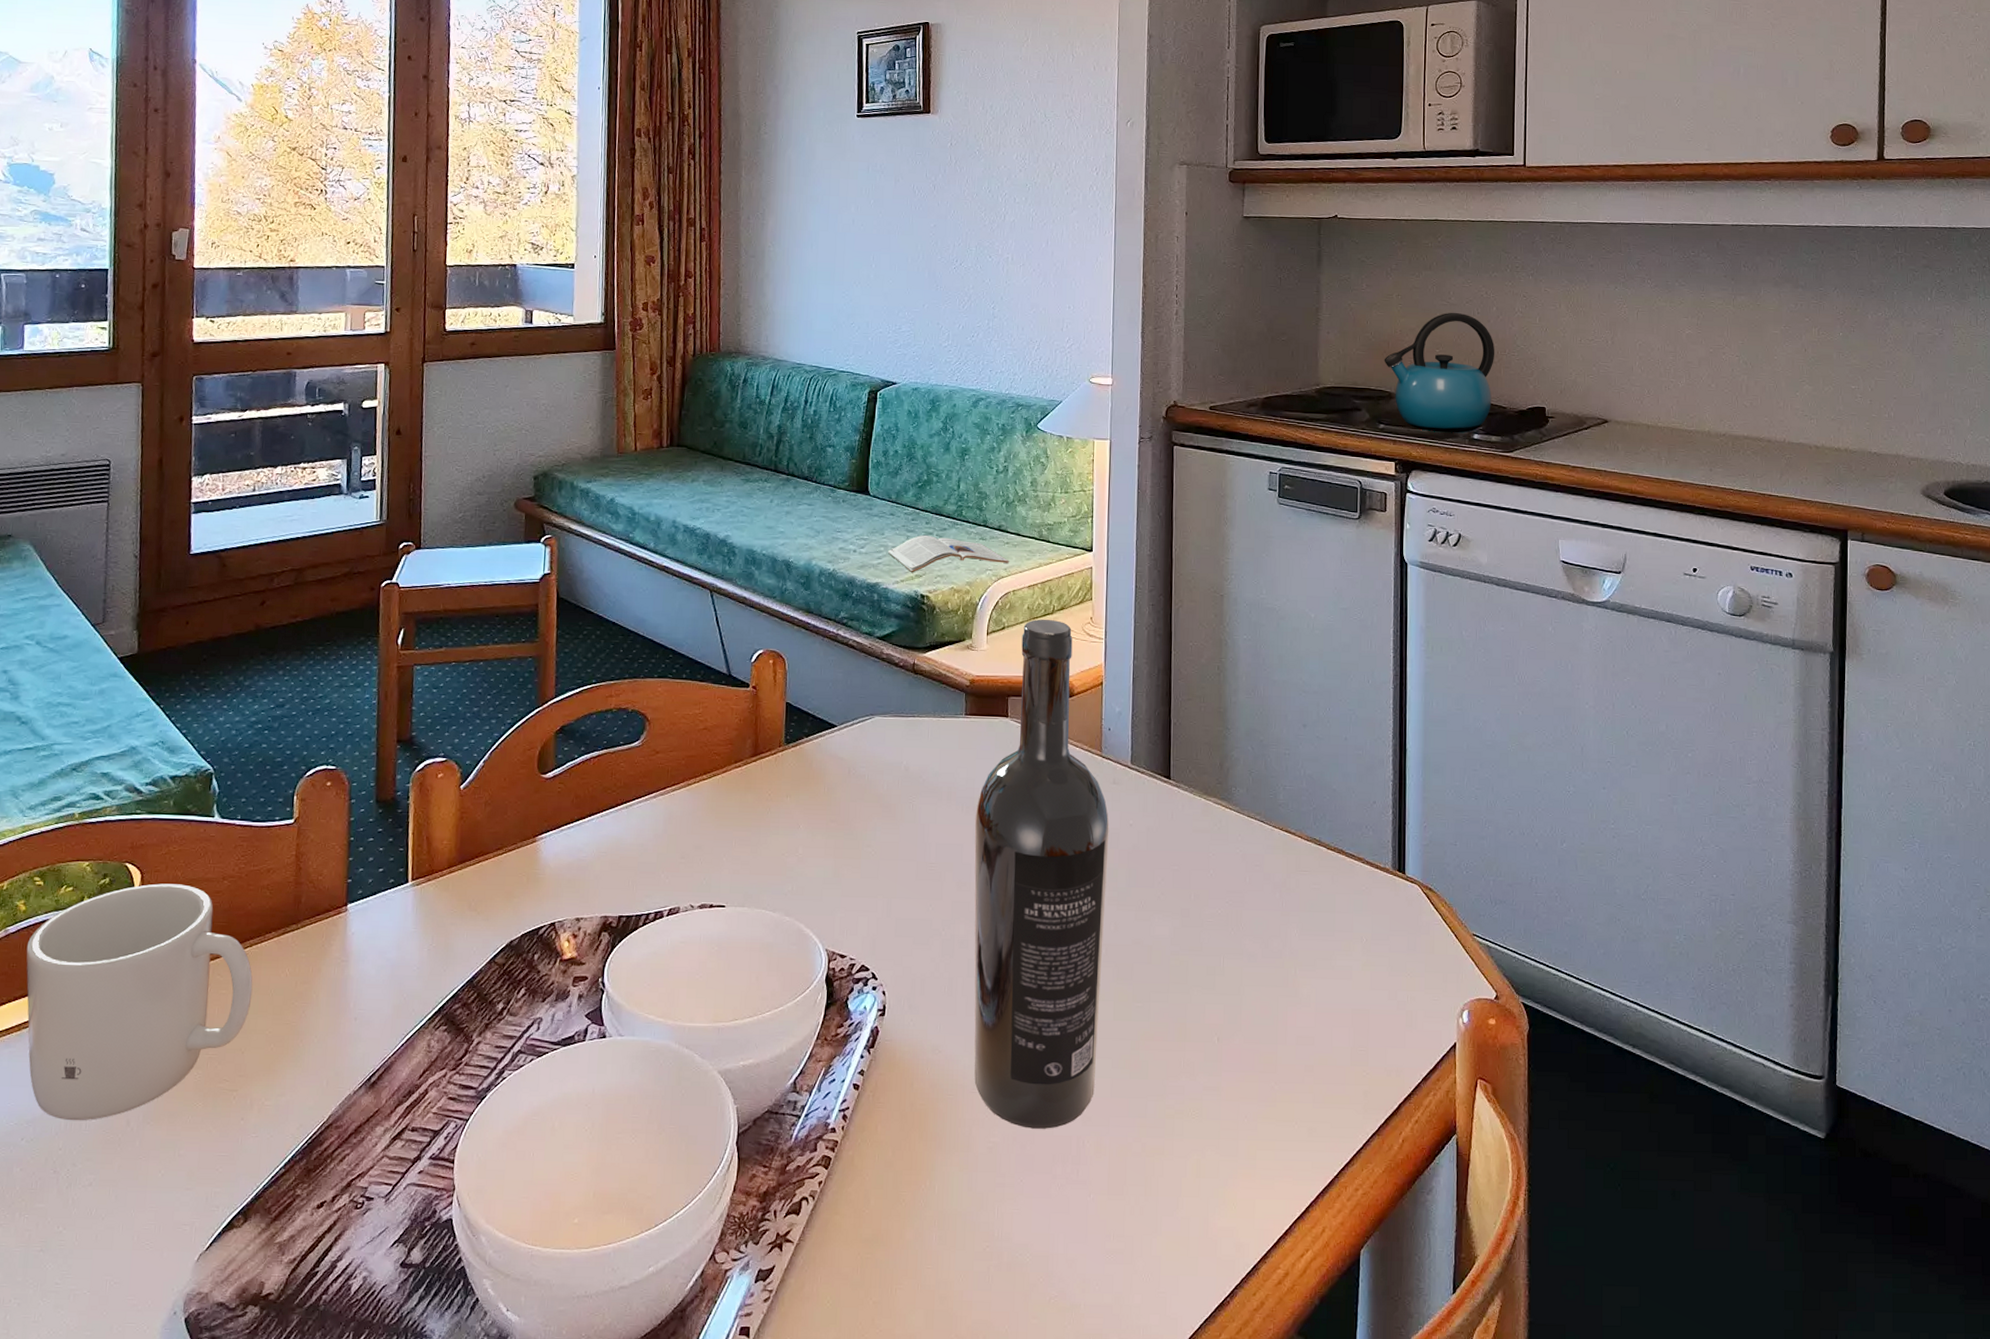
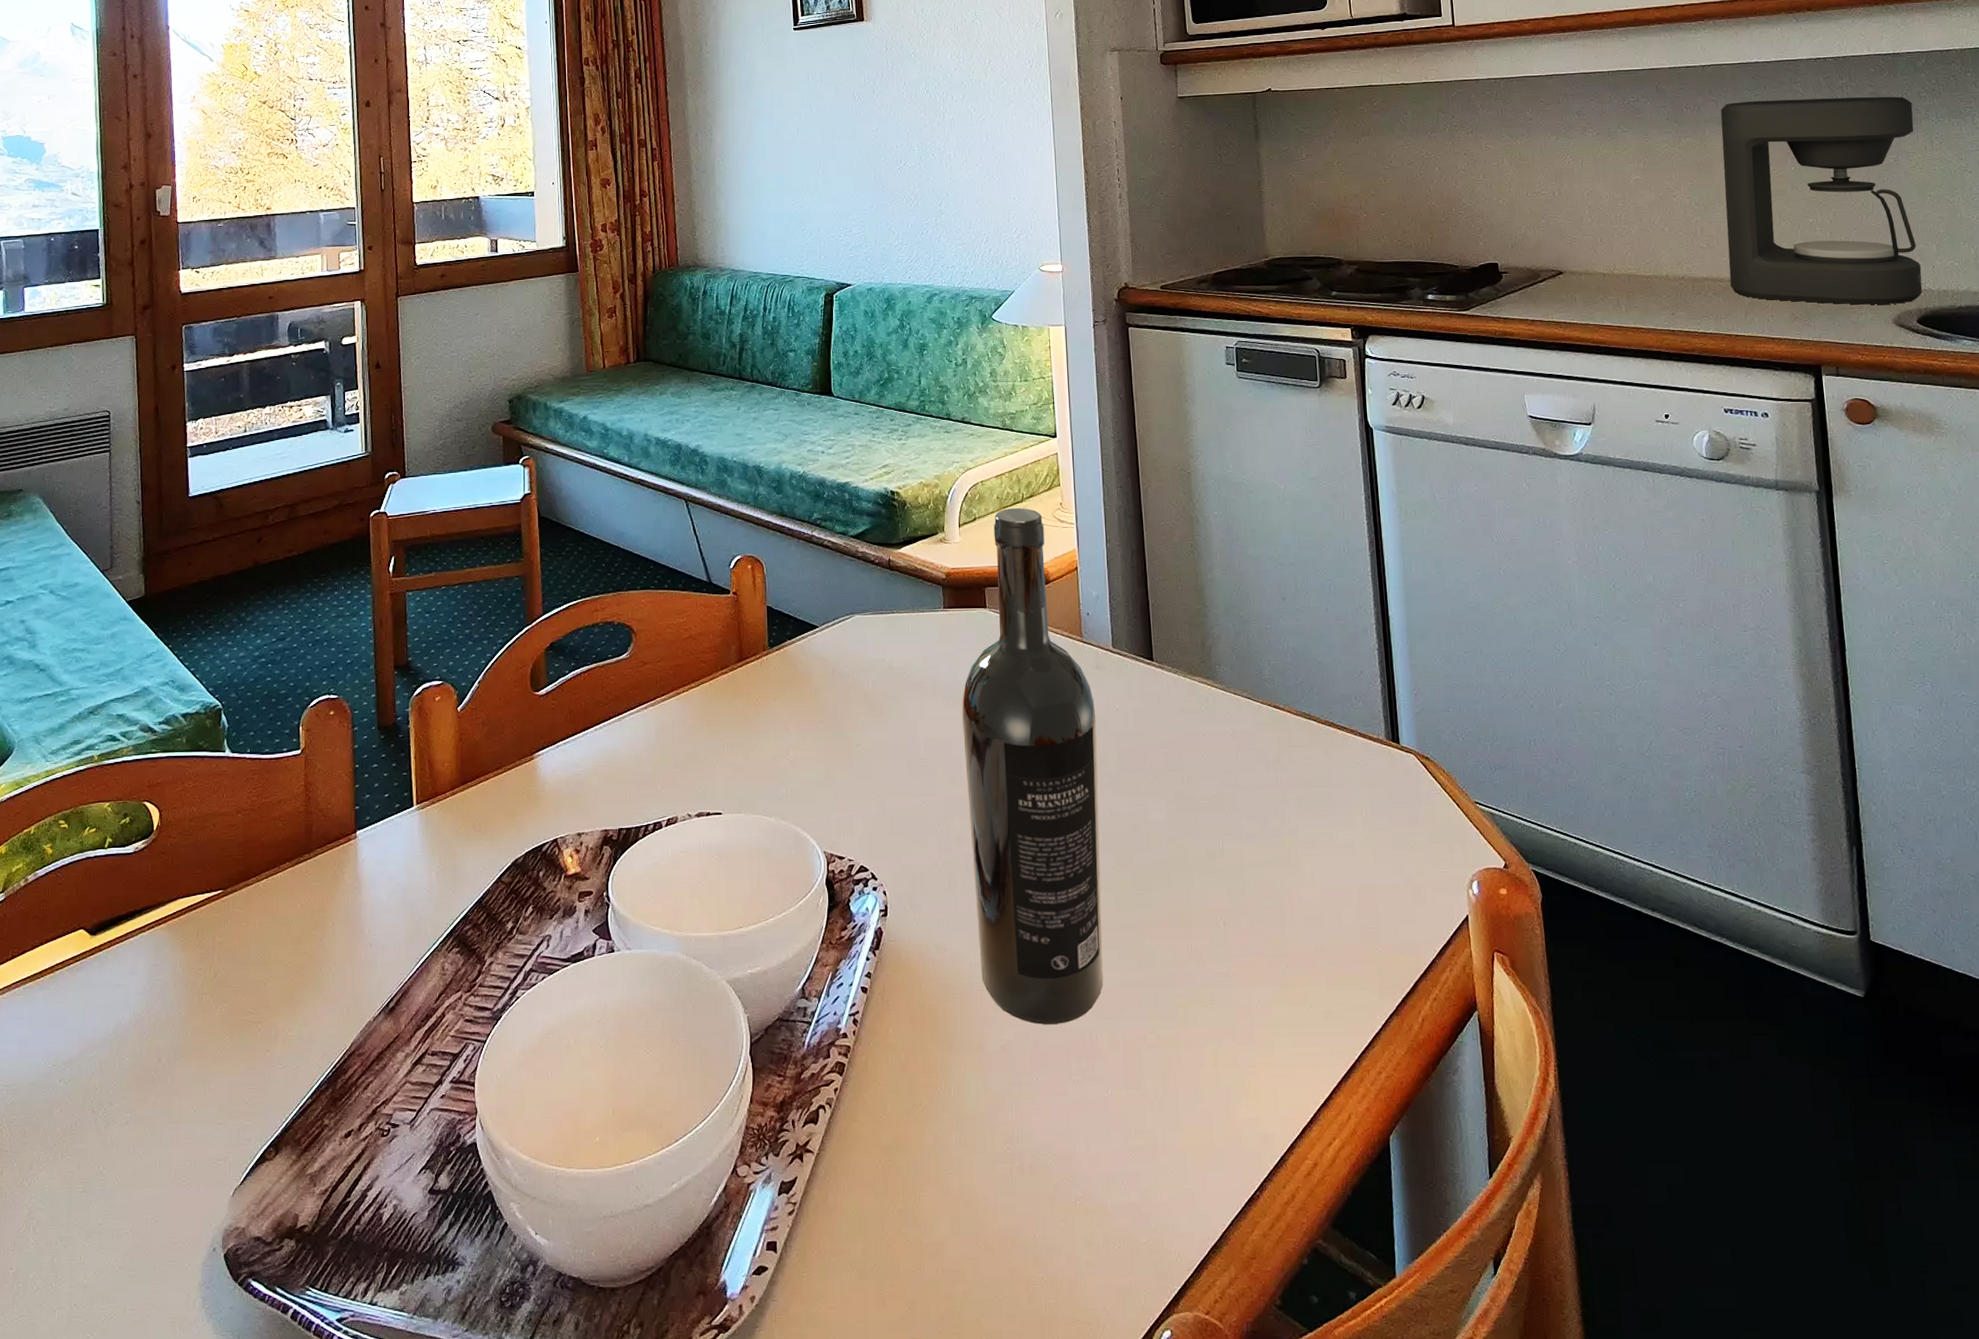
mug: present [26,883,253,1121] -> none [55,820,271,1060]
magazine: present [887,534,1009,573] -> none [855,431,975,470]
kettle: present [1384,312,1495,433] -> none [1330,175,1443,296]
coffee maker: none [1769,264,1962,475] -> present [1720,96,1923,305]

